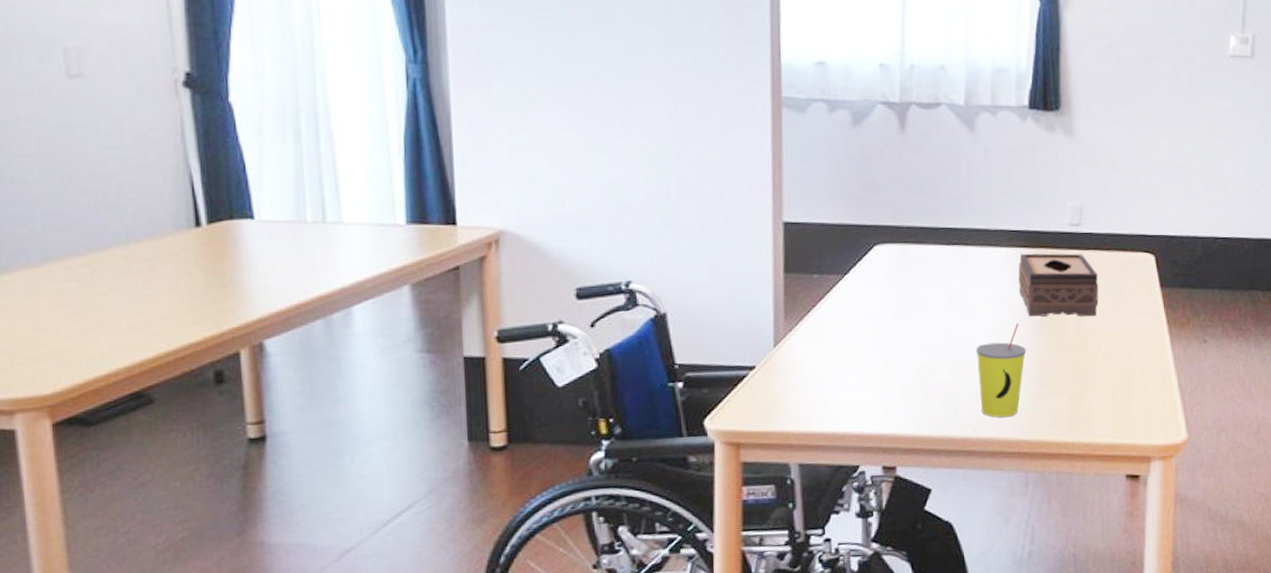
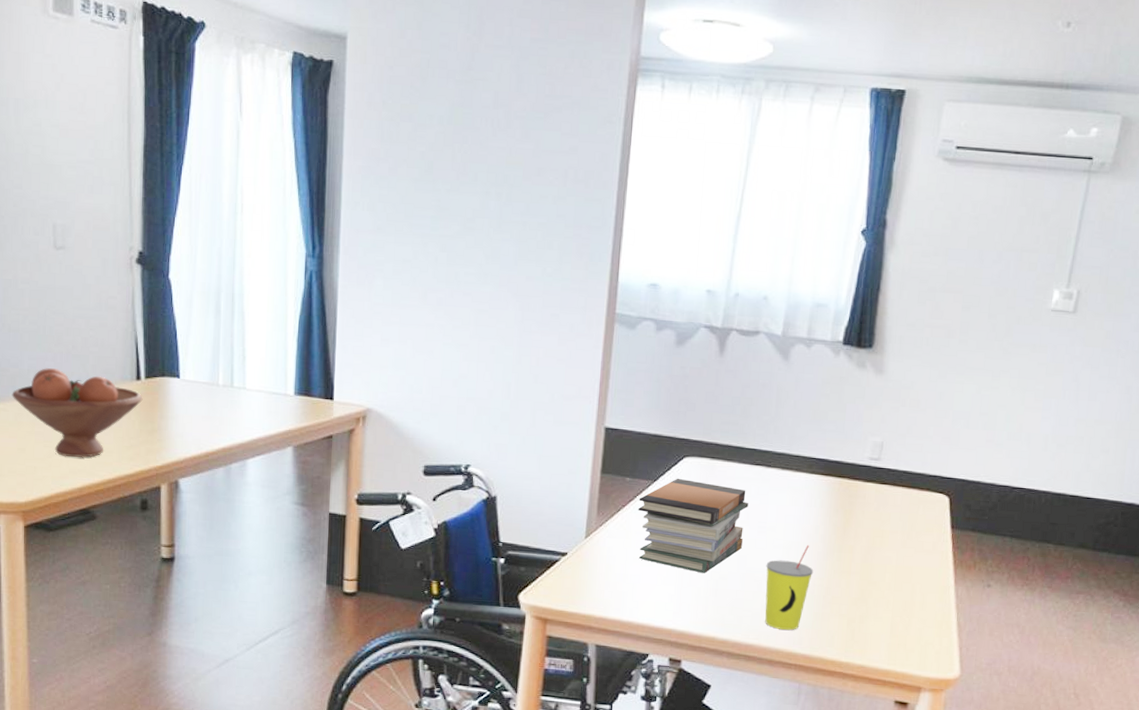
fruit bowl: none [21,224,206,332] -> present [12,368,143,458]
book stack: none [829,268,950,369] -> present [638,478,749,574]
tissue box: present [1018,253,1099,317] -> none [813,480,891,548]

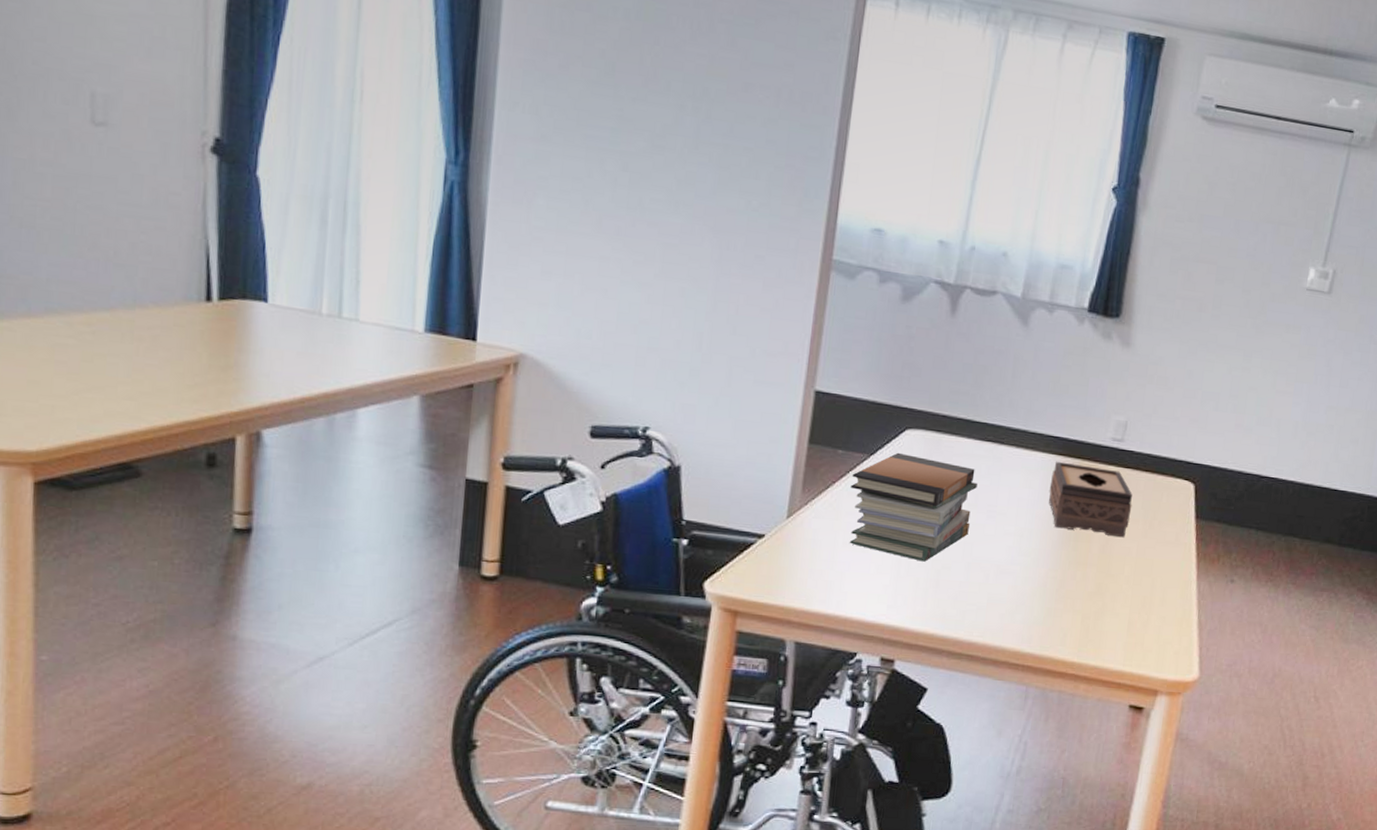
fruit bowl: present [12,368,143,458] -> none [21,278,214,397]
straw: present [765,544,814,630] -> none [991,532,1047,627]
tissue box: none [813,480,891,548] -> present [1049,461,1132,538]

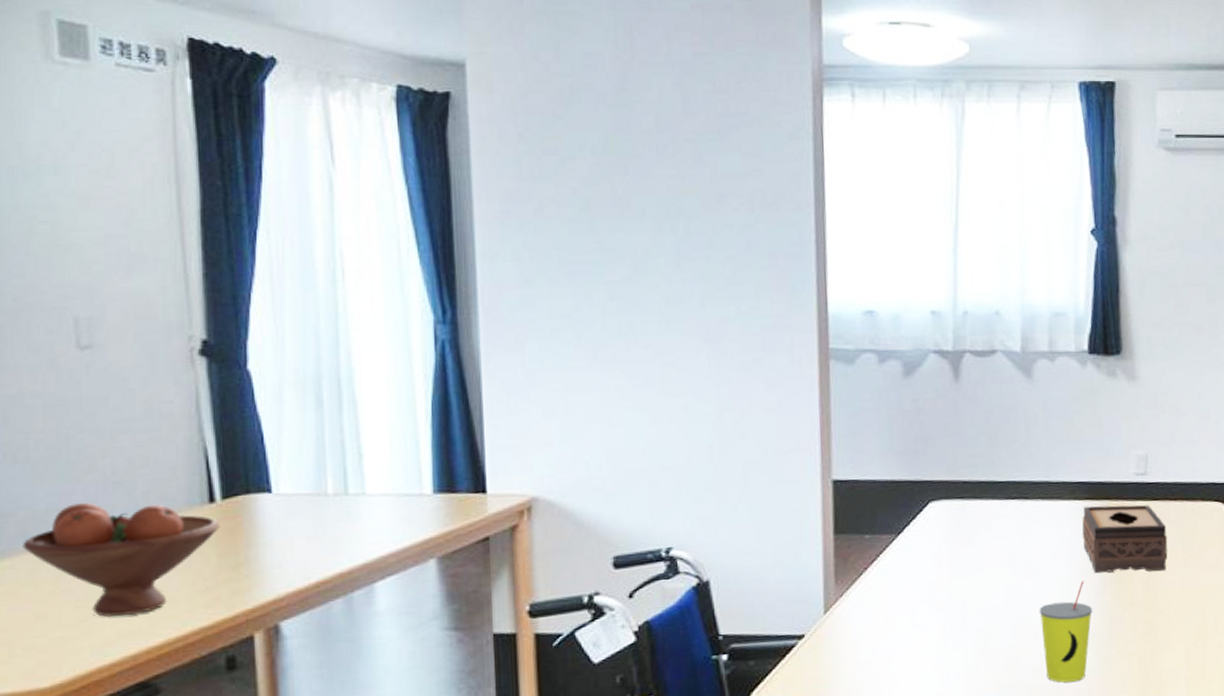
fruit bowl: none [21,278,214,397] -> present [22,503,220,618]
book stack: present [850,452,978,562] -> none [883,526,1010,633]
straw: none [991,532,1047,627] -> present [1039,580,1093,683]

